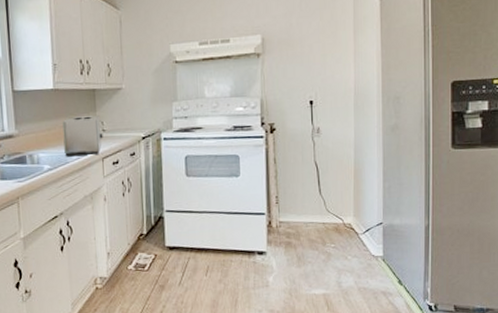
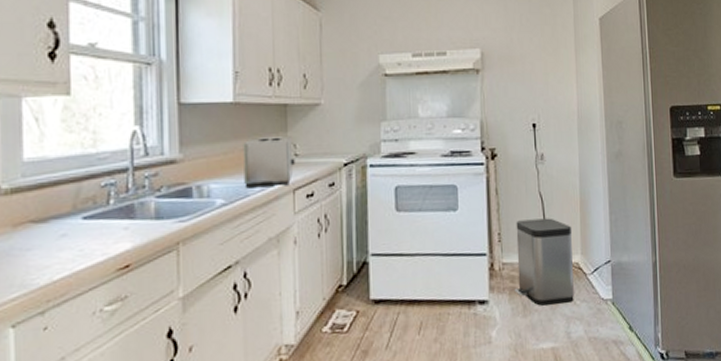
pedal bin: none [290,184,346,259] -> present [514,218,574,306]

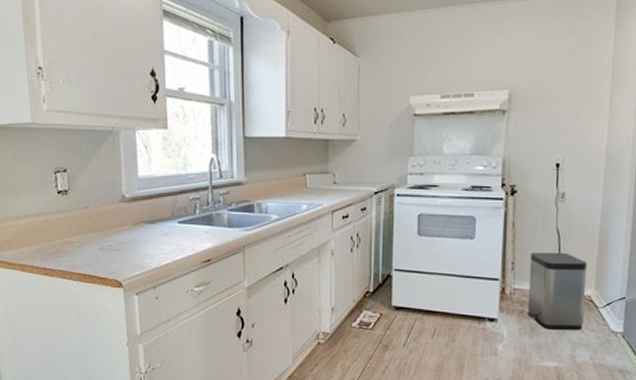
toaster: present [243,136,296,189] -> none [293,167,334,208]

